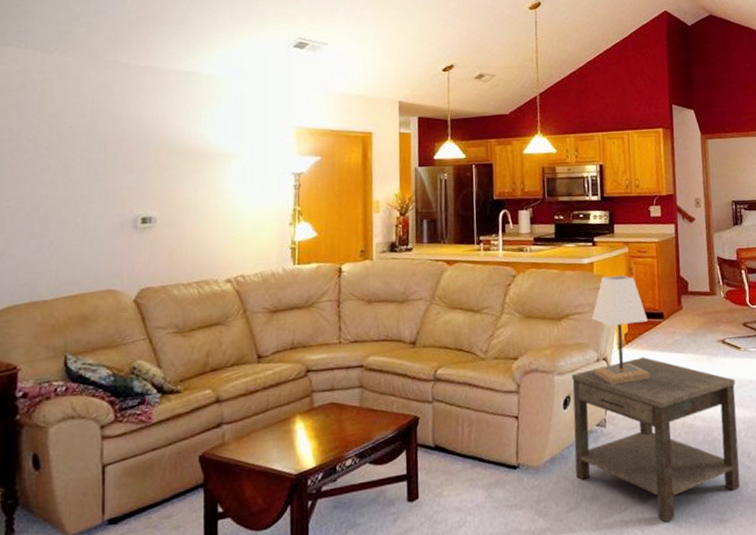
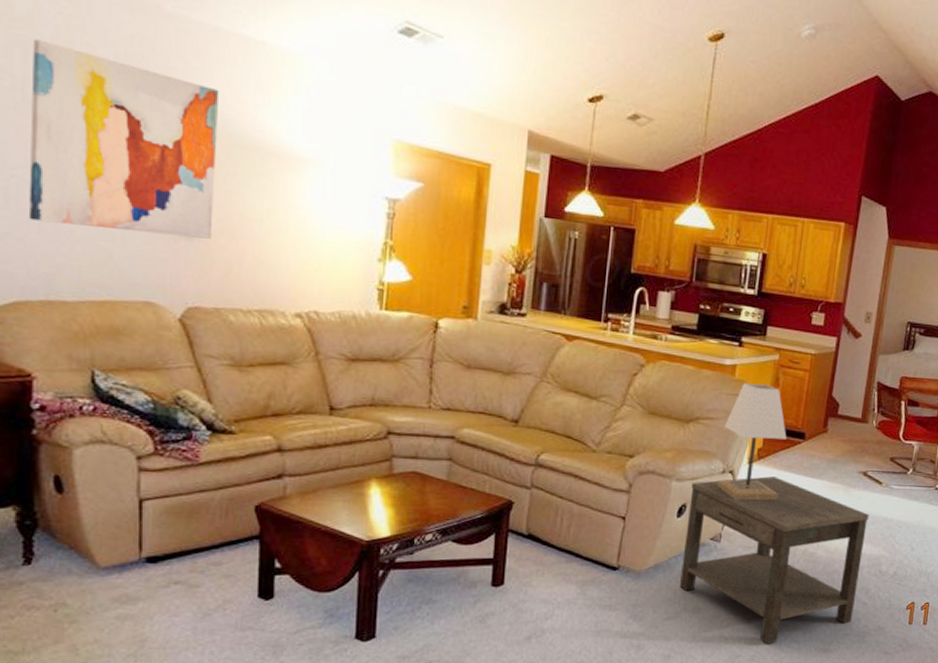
wall art: none [18,100,162,239] -> present [28,39,220,239]

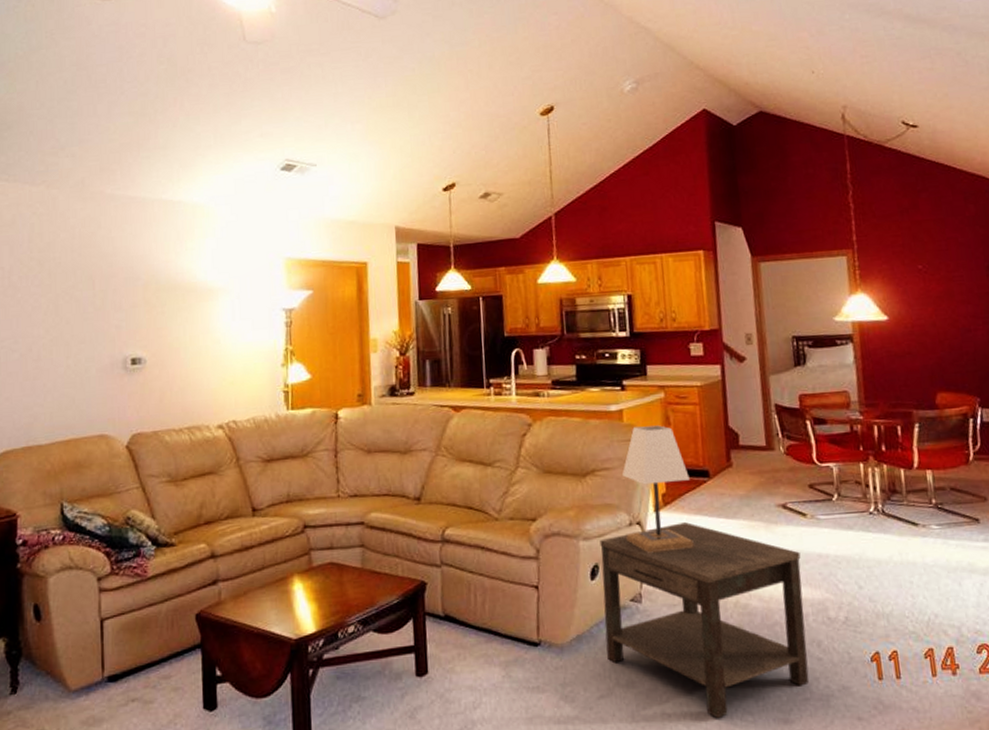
wall art: present [28,39,220,239] -> none [13,236,149,381]

